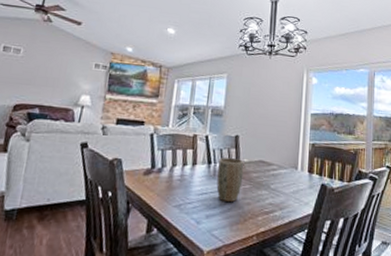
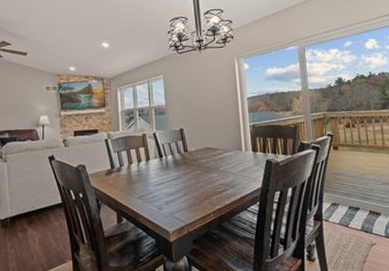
plant pot: present [216,157,244,203] -> none [168,149,193,188]

